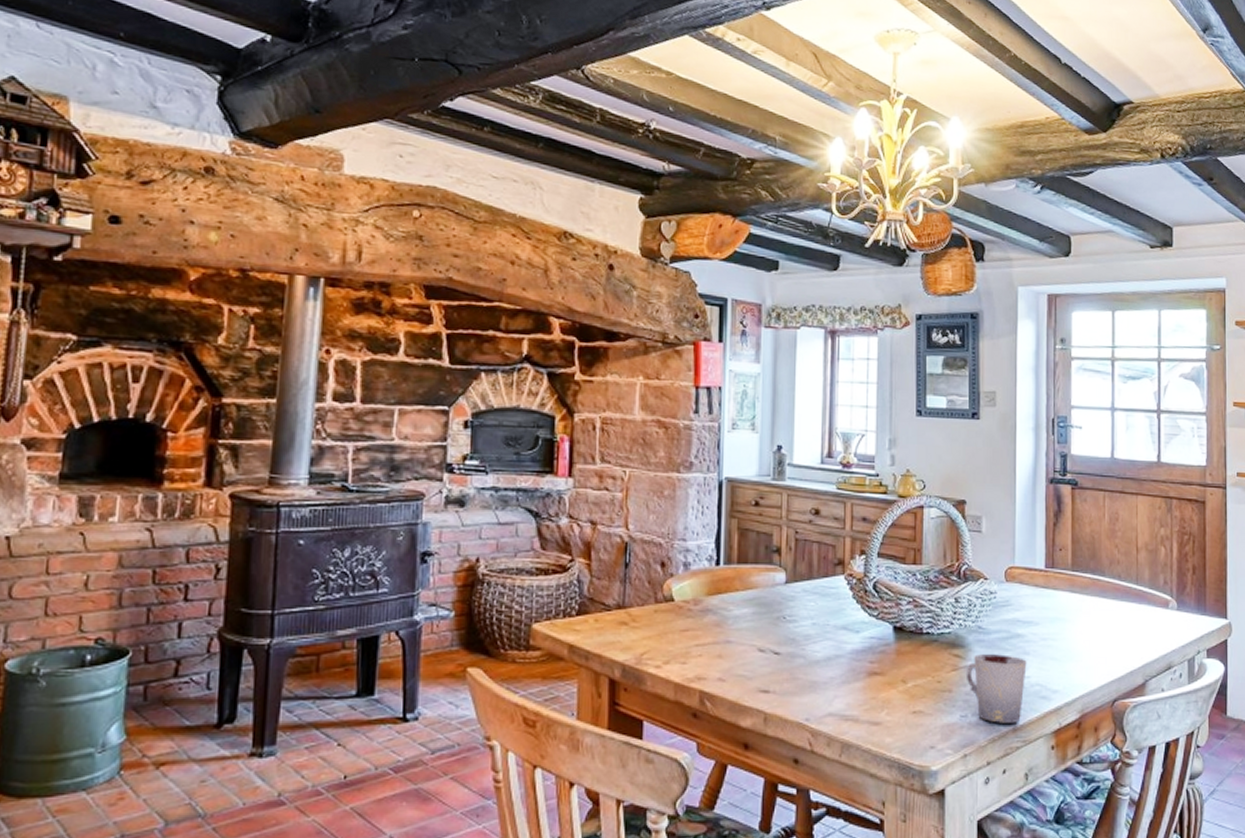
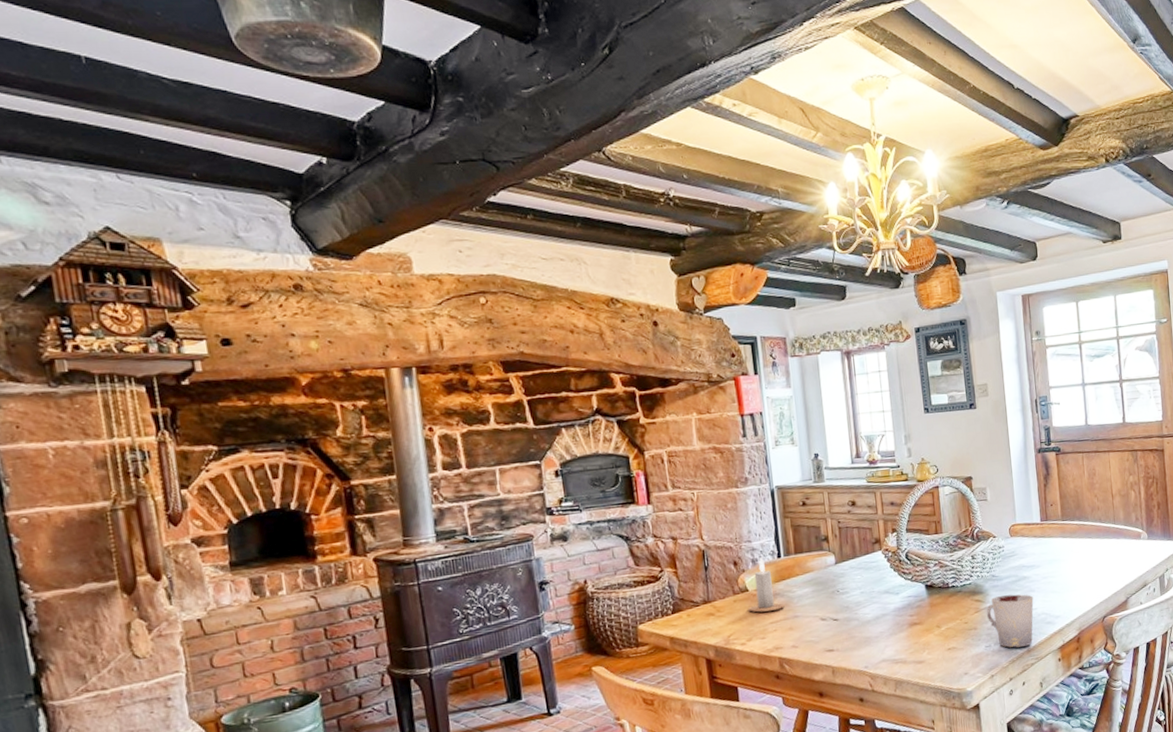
candle: none [670,561,716,630] -> present [748,557,785,613]

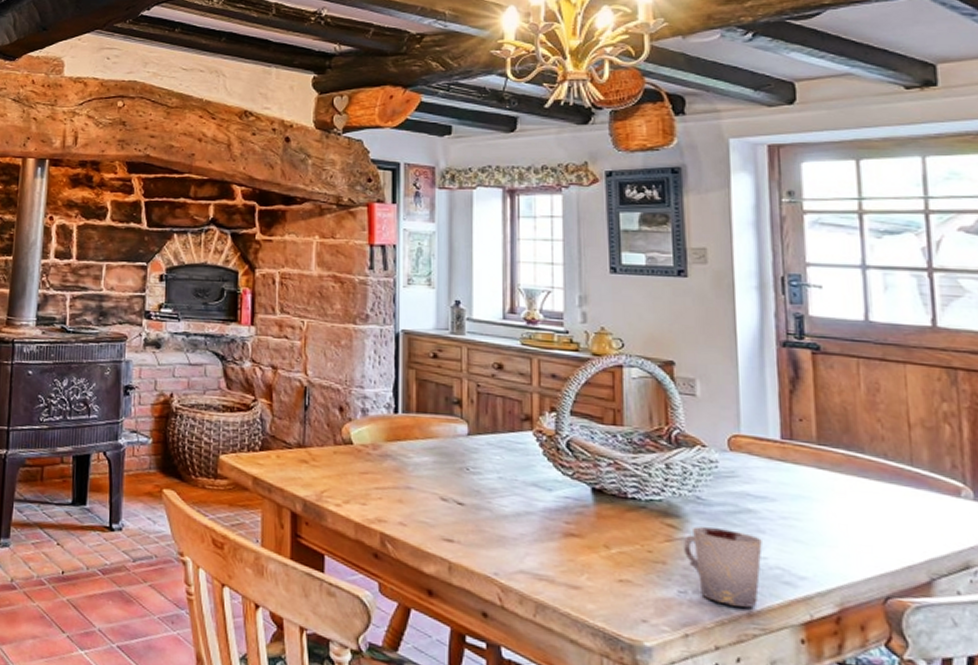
candle: present [748,557,785,613] -> none [349,408,396,475]

